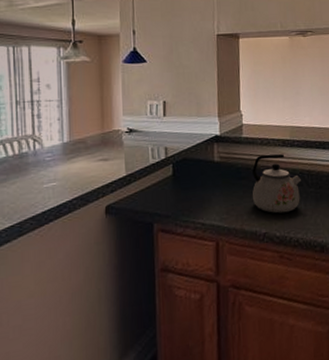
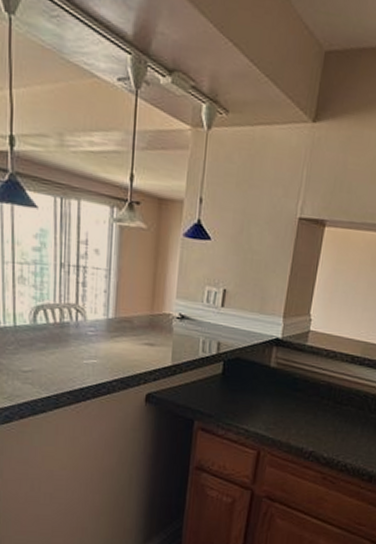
kettle: present [252,154,301,214] -> none [304,368,364,435]

